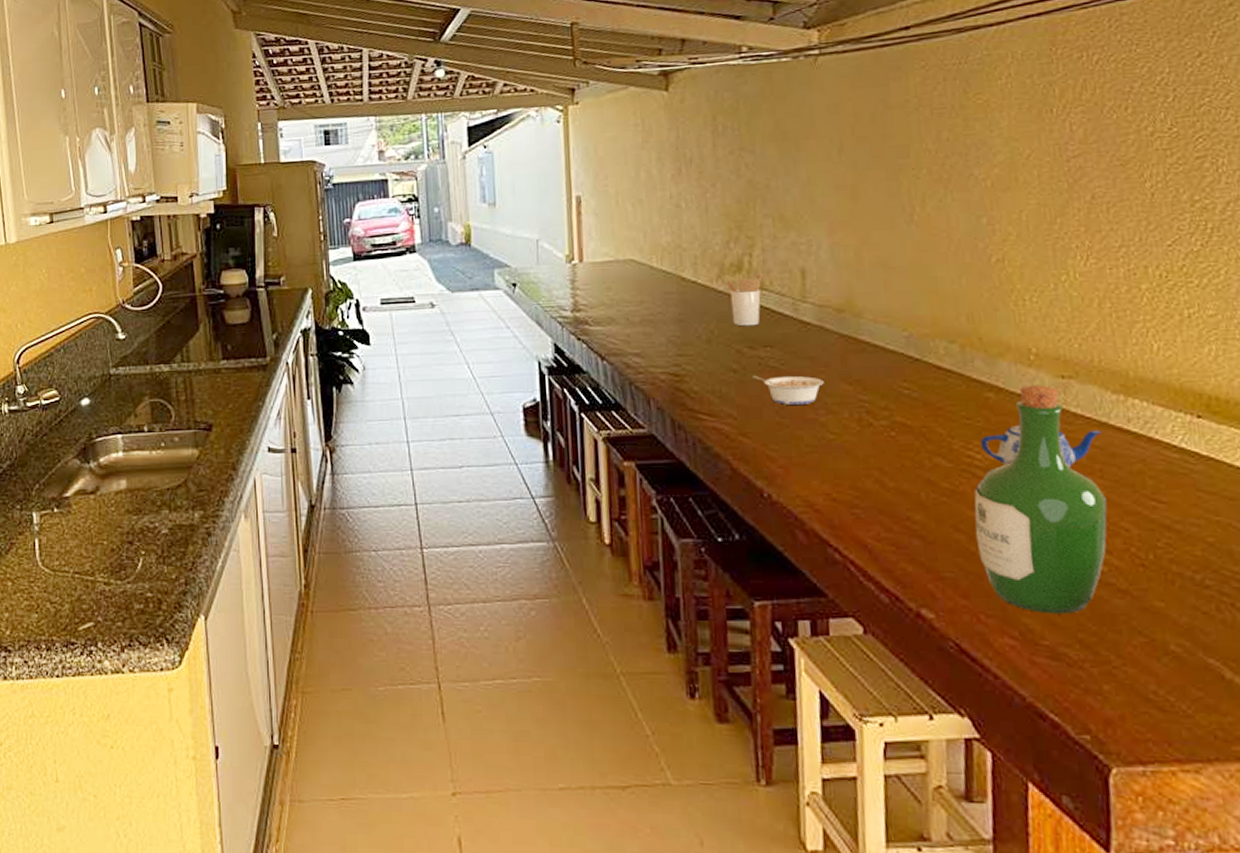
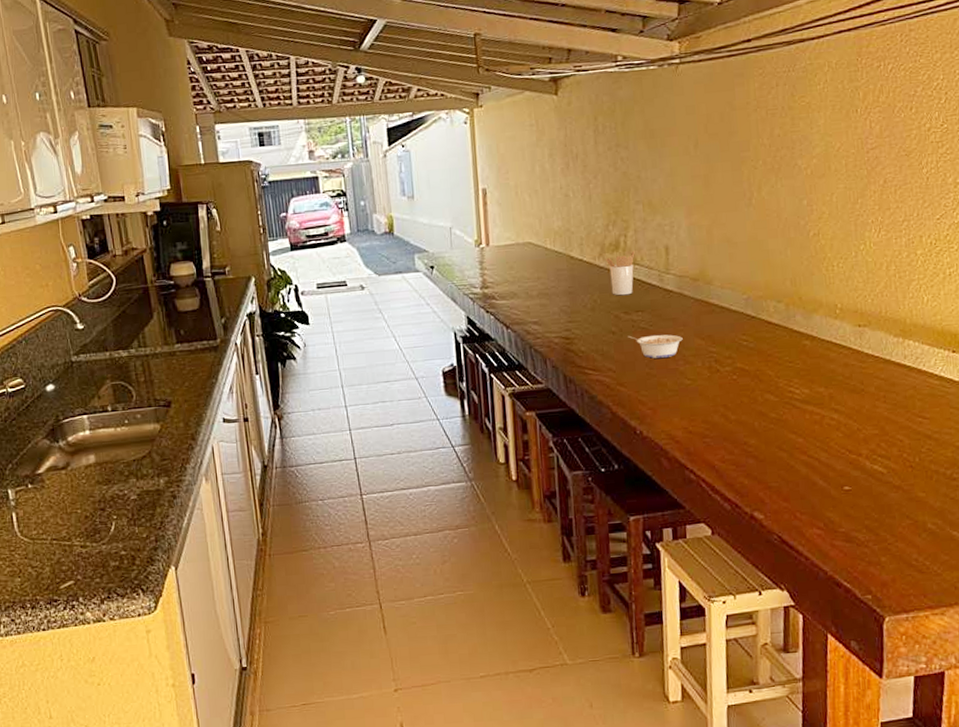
wine bottle: present [974,385,1108,614] -> none [793,333,888,509]
teapot: present [981,426,1102,468] -> none [799,365,886,397]

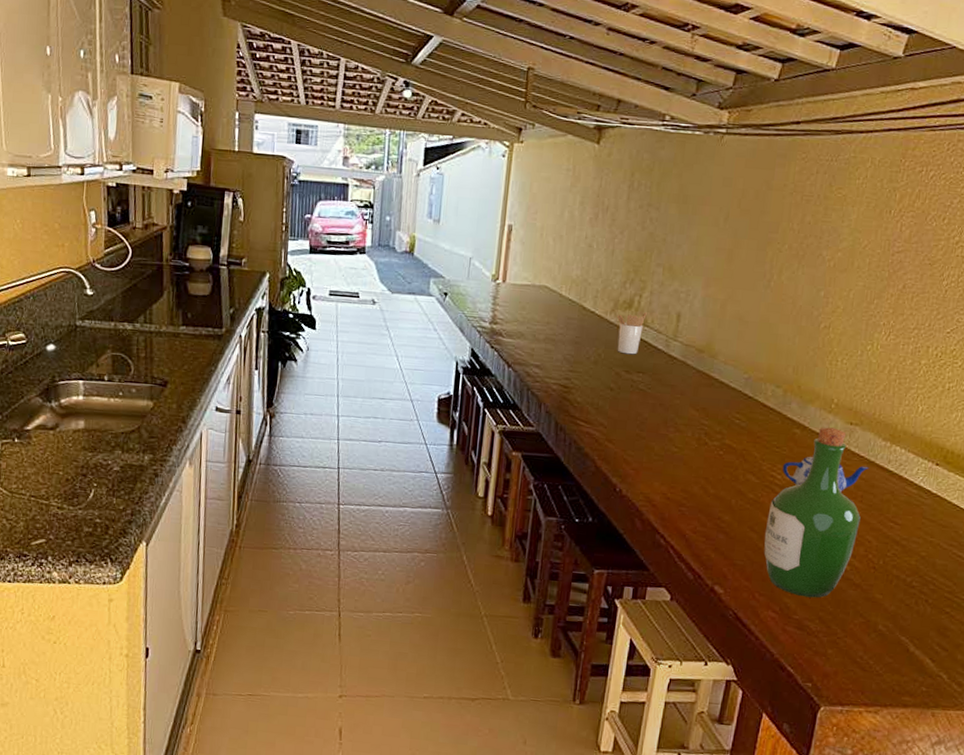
legume: present [628,334,683,359] -> none [625,394,678,423]
wine bottle: none [793,333,888,509] -> present [764,427,861,598]
teapot: none [799,365,886,397] -> present [782,457,869,492]

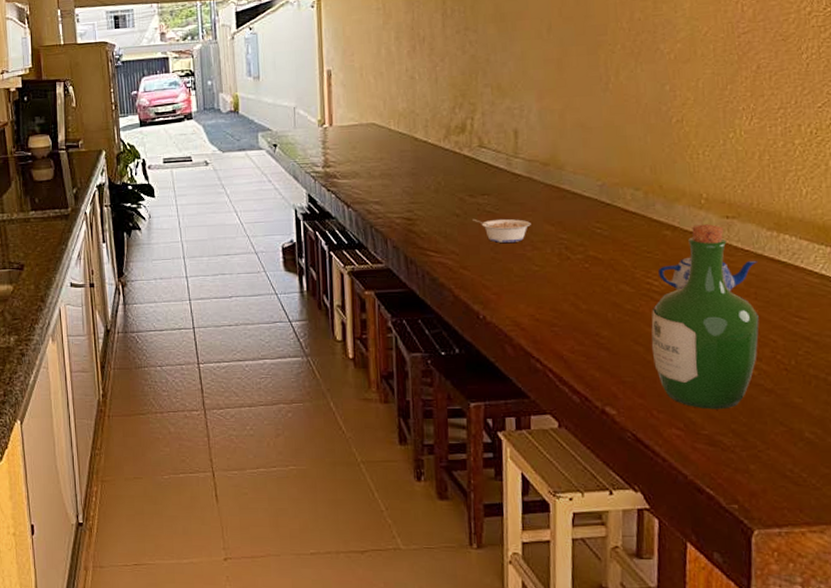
utensil holder: present [616,312,647,355] -> none [450,134,482,179]
legume: none [625,394,678,423] -> present [472,218,531,243]

